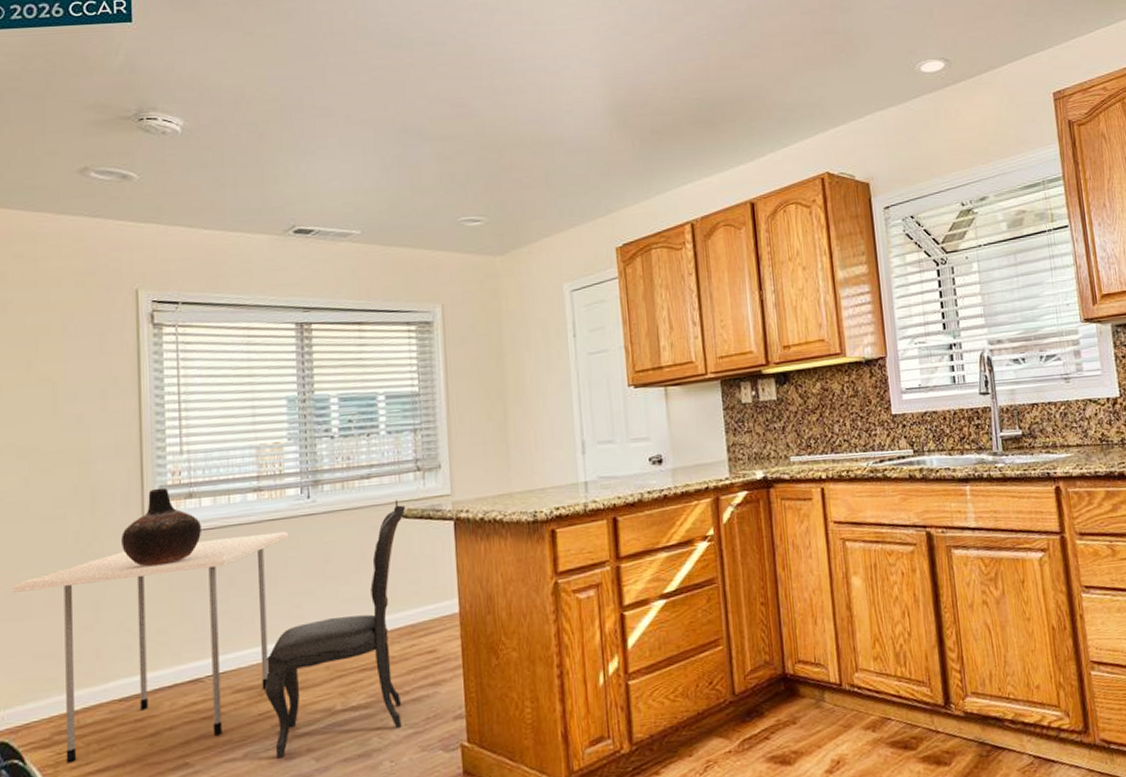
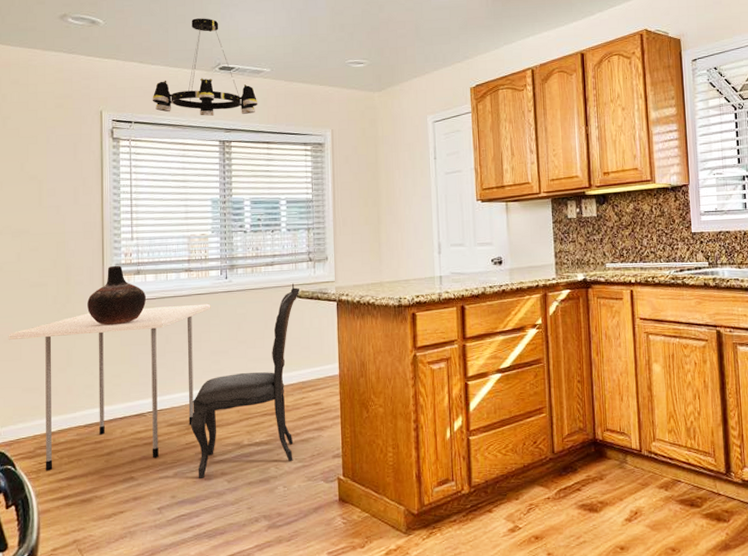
chandelier: none [205,168,346,293] -> present [152,18,258,116]

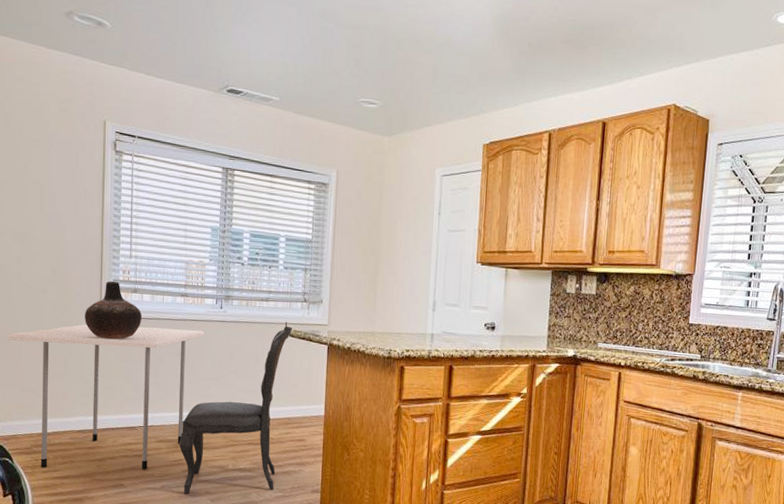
chandelier: present [152,18,258,116] -> none [157,33,265,143]

